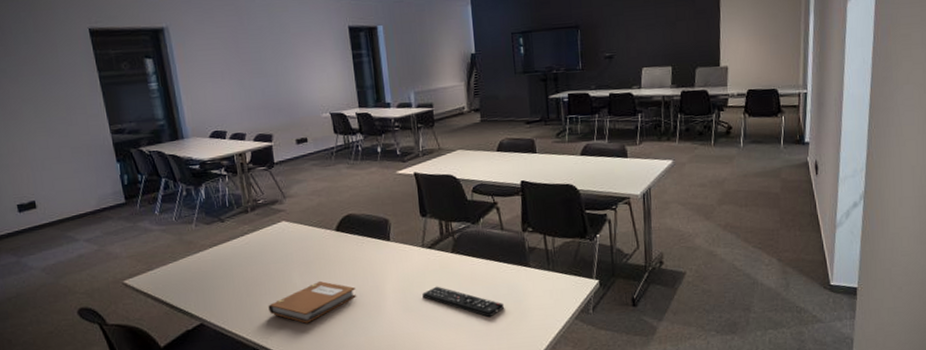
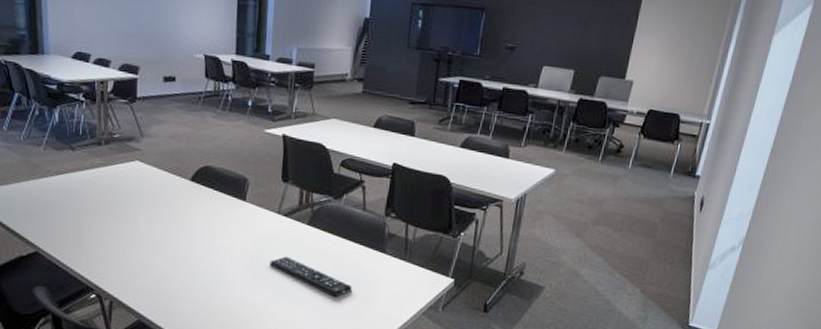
notebook: present [268,281,356,323] -> none [108,230,202,271]

